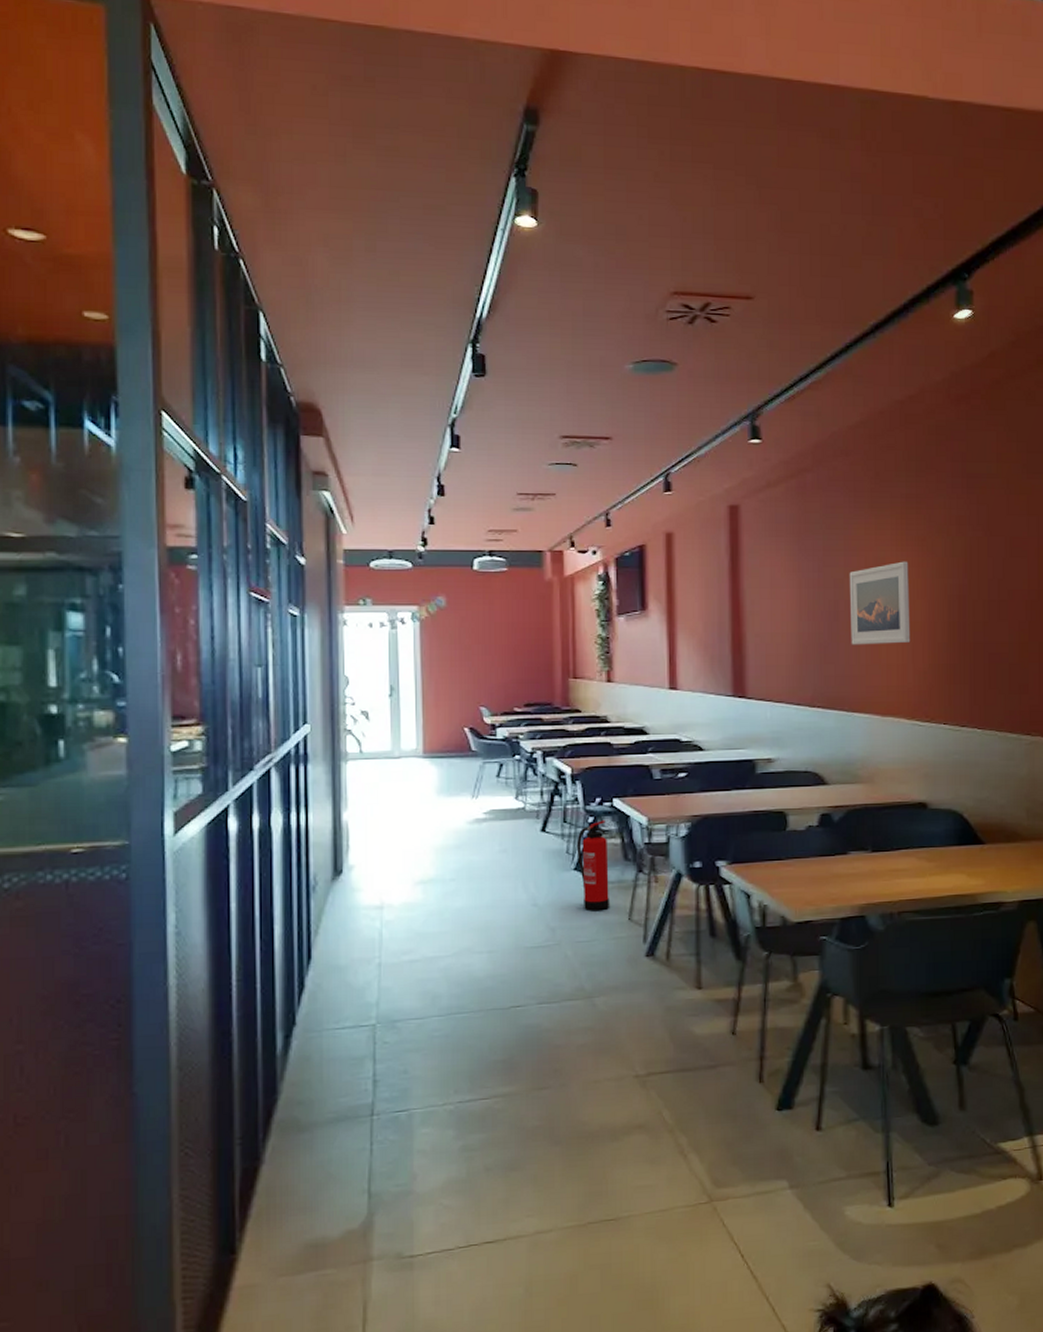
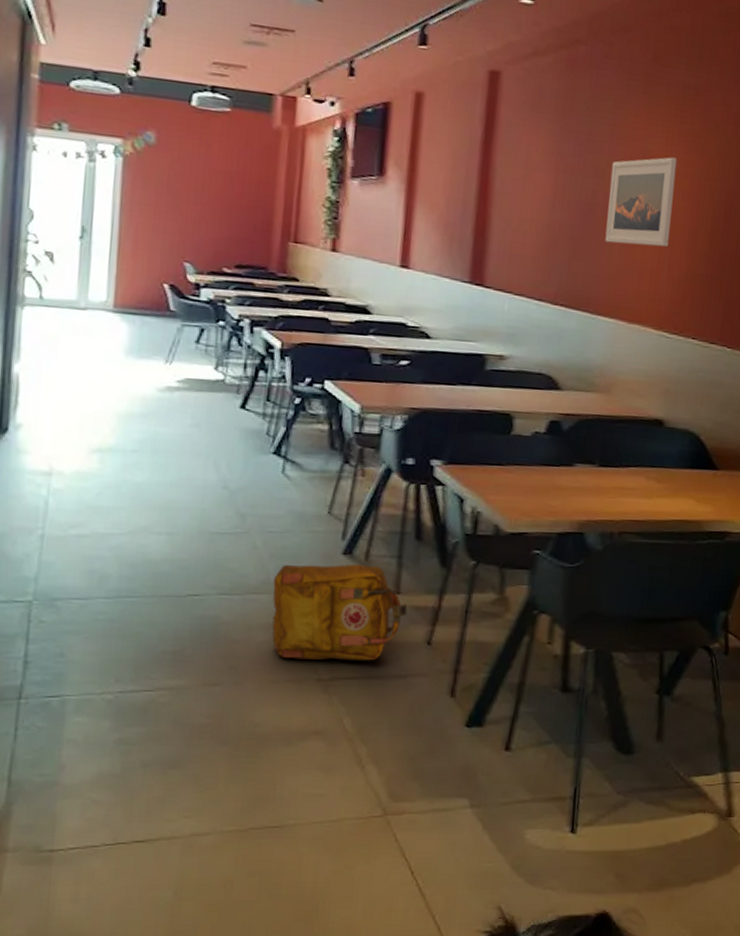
fire extinguisher: present [576,820,609,912] -> none [278,403,314,501]
backpack: none [586,964,710,1059] -> present [272,564,408,661]

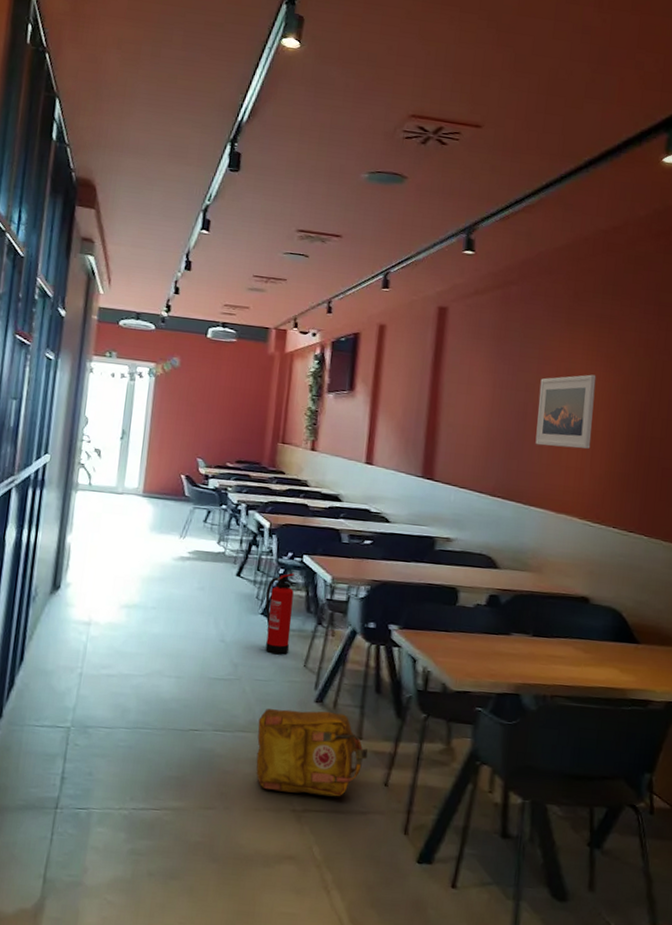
fire extinguisher: none [278,403,314,501] -> present [265,573,295,655]

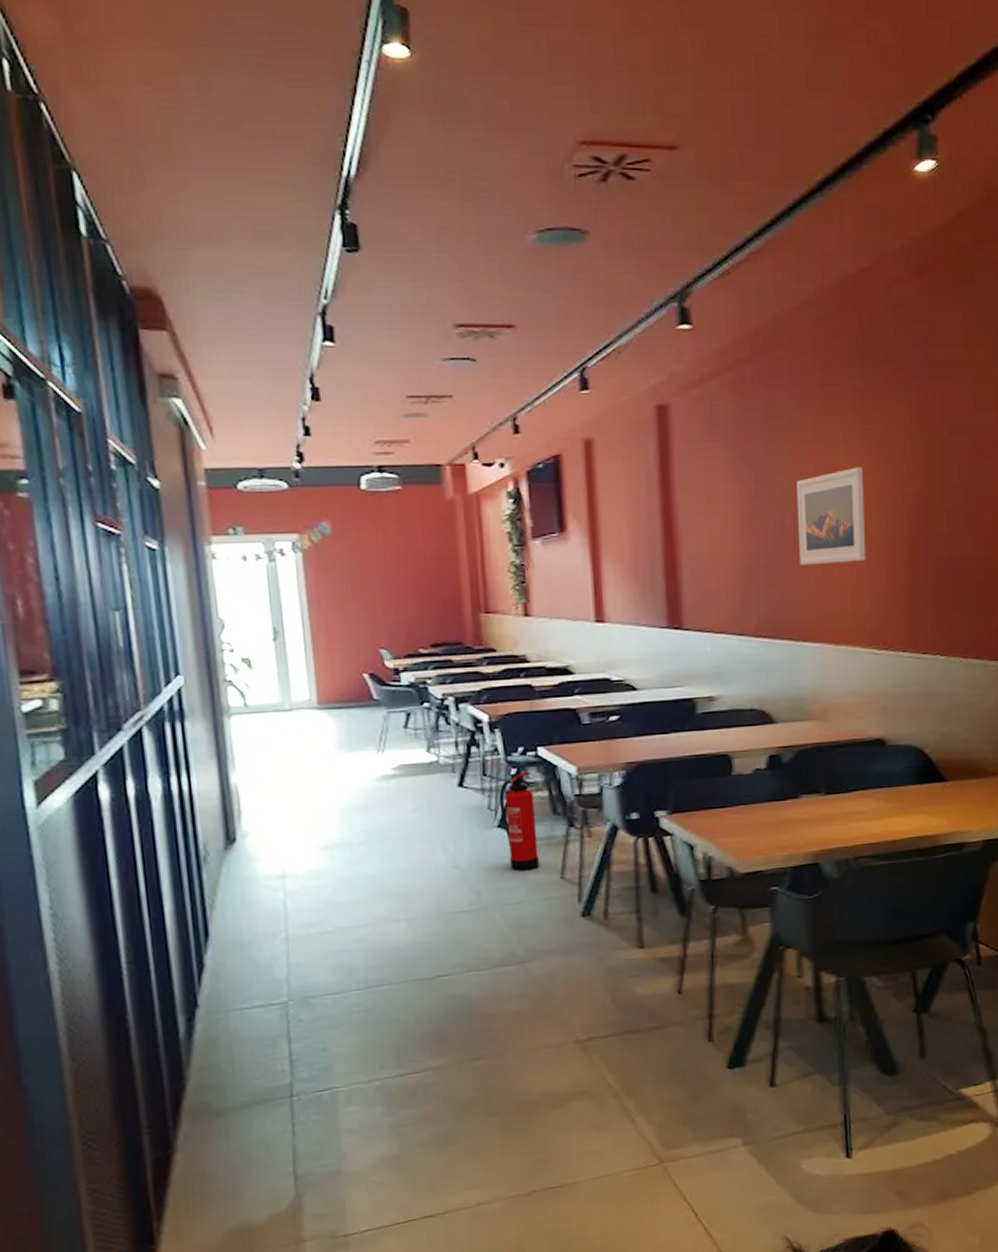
backpack: present [256,709,368,797] -> none [517,924,654,1026]

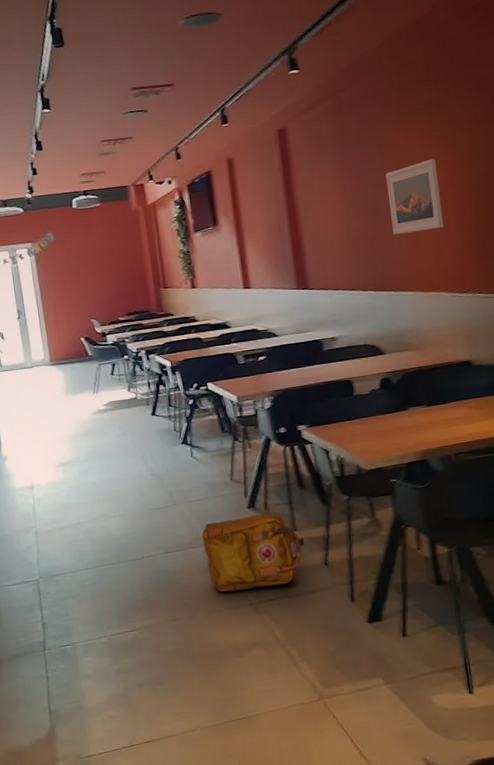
fire extinguisher: present [499,772,539,871] -> none [181,401,214,476]
backpack: none [517,924,654,1026] -> present [201,512,305,593]

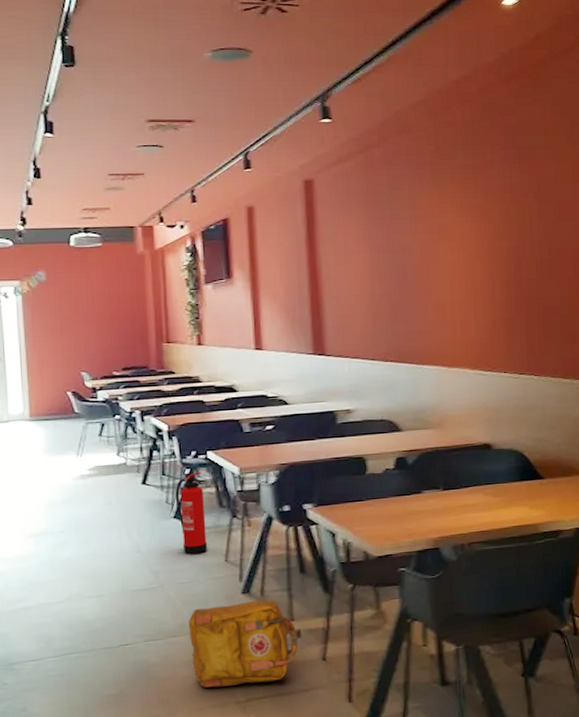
fire extinguisher: none [181,401,214,476] -> present [175,472,207,555]
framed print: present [385,158,444,235] -> none [415,226,472,304]

